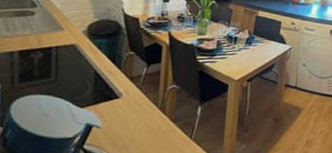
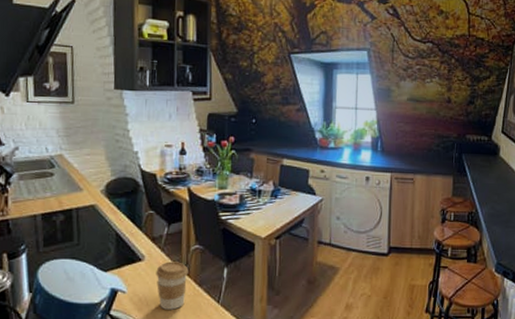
coffee cup: none [132,99,164,144] -> present [156,261,189,310]

